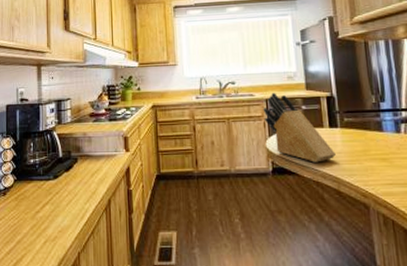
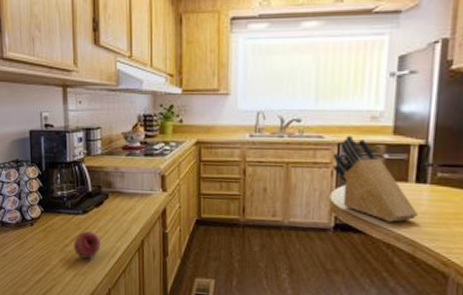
fruit: none [44,196,70,223] -> present [73,231,101,259]

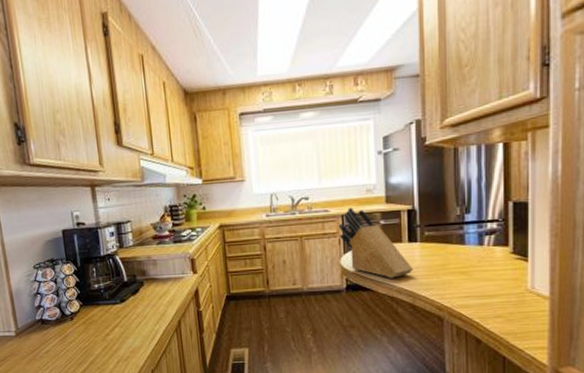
fruit: present [73,231,101,259] -> none [114,318,140,344]

